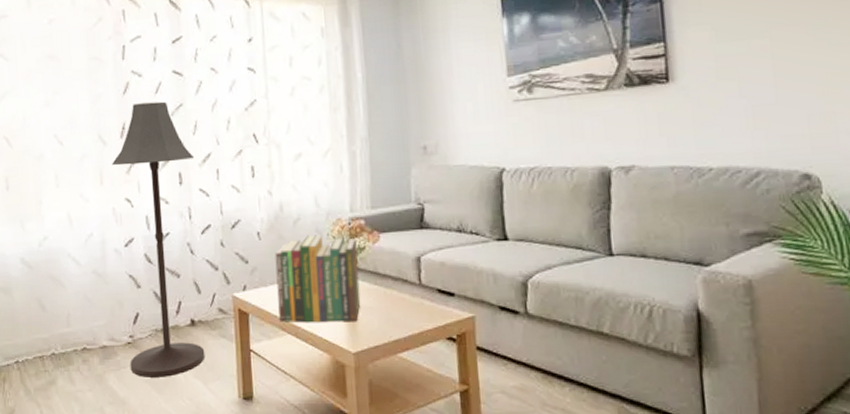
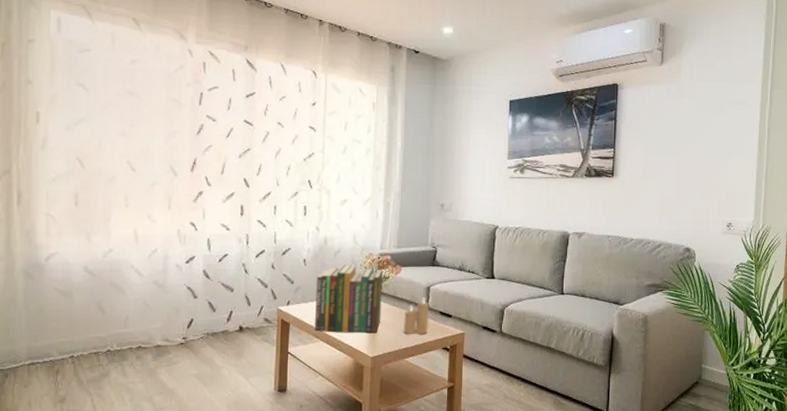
floor lamp: present [112,101,205,377] -> none [181,144,256,372]
candle: none [390,272,425,322] -> present [404,298,430,335]

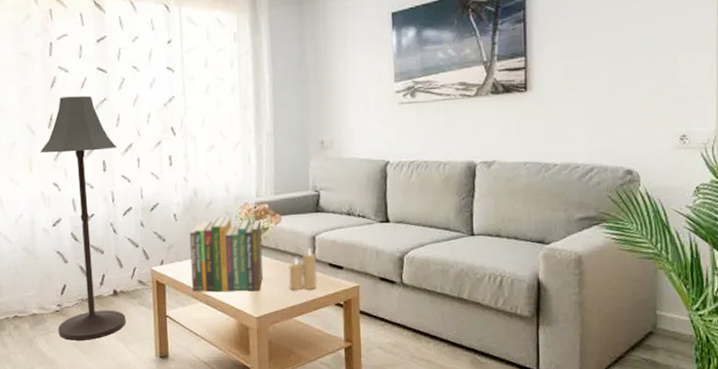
floor lamp: none [181,144,256,372] -> present [40,95,126,341]

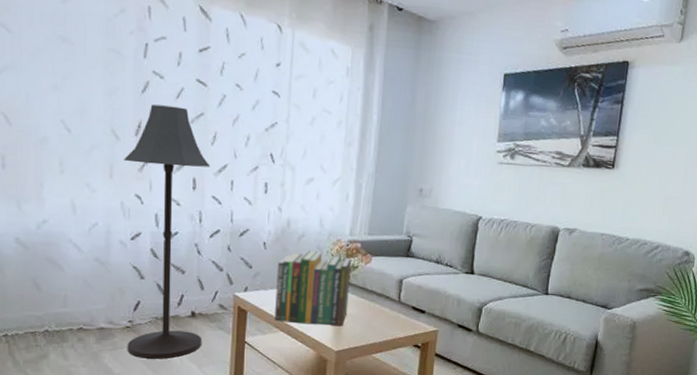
candle: present [289,249,318,291] -> none [372,291,402,330]

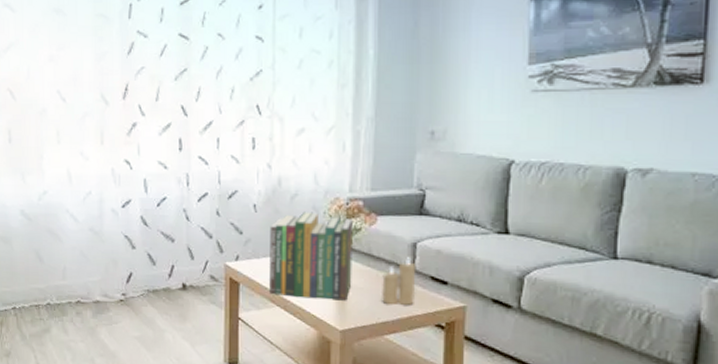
floor lamp: present [124,104,211,359] -> none [113,65,196,336]
candle: none [372,291,402,330] -> present [382,257,416,305]

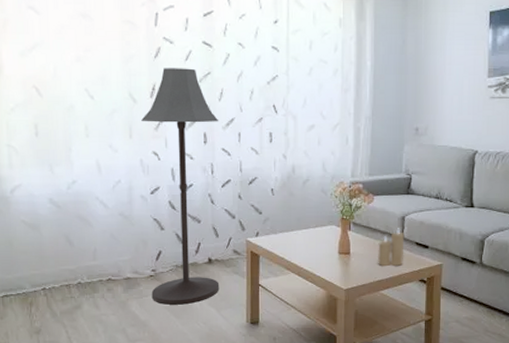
floor lamp: none [113,65,196,336] -> present [141,68,220,305]
books: present [269,211,353,301] -> none [285,194,354,265]

